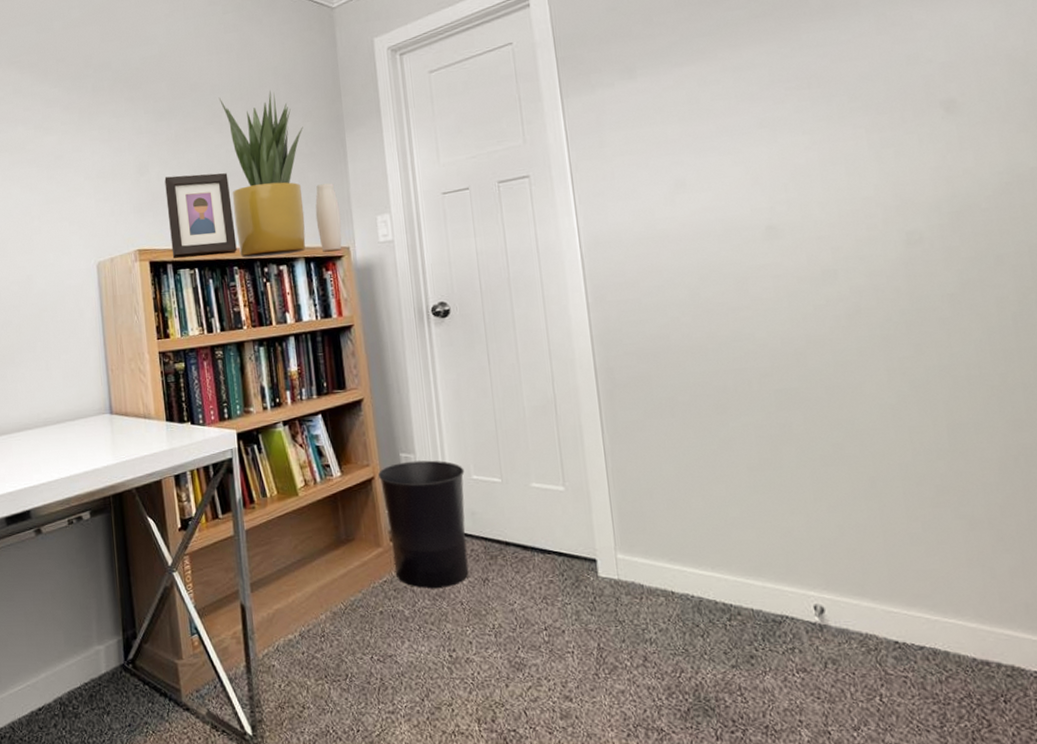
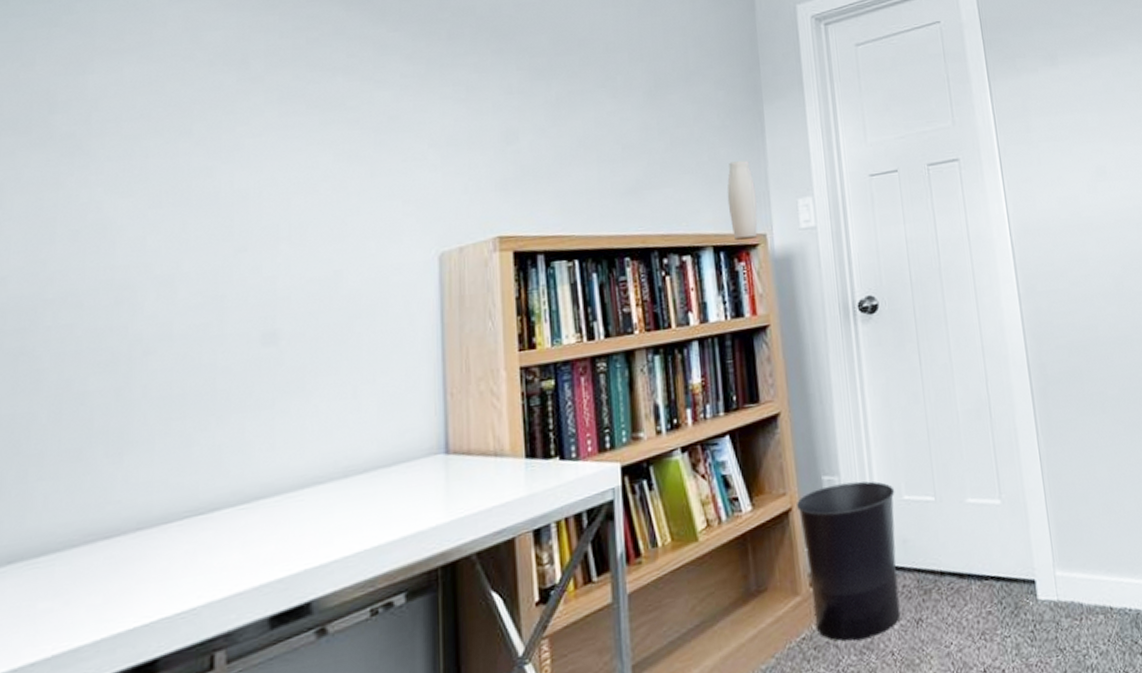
picture frame: present [164,173,237,259] -> none [539,144,630,248]
planter: present [218,90,306,258] -> none [613,52,715,247]

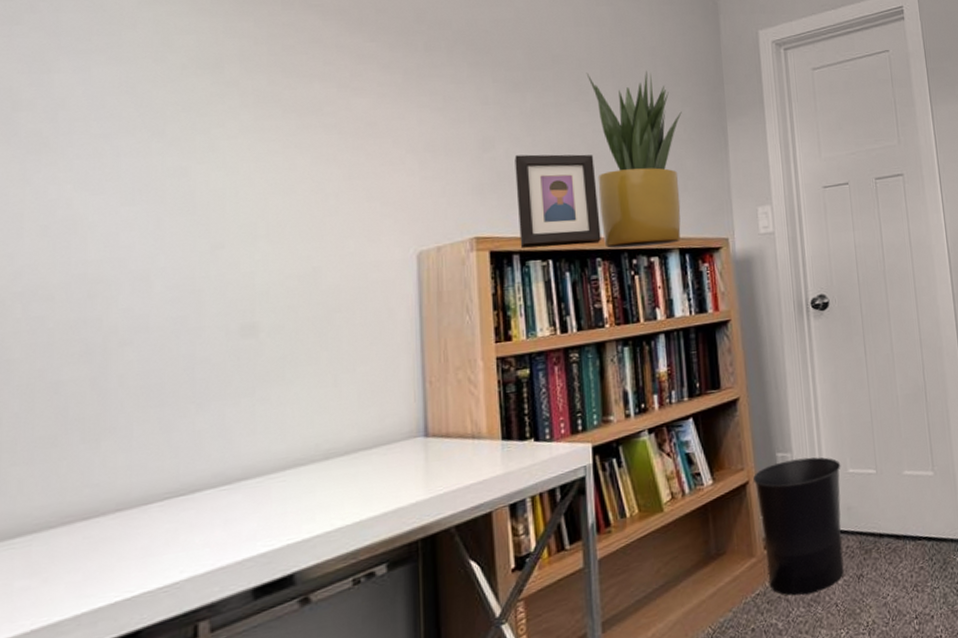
picture frame: none [539,144,630,248] -> present [515,154,601,248]
planter: none [613,52,715,247] -> present [586,70,682,249]
vase: present [727,160,758,240] -> none [692,171,721,243]

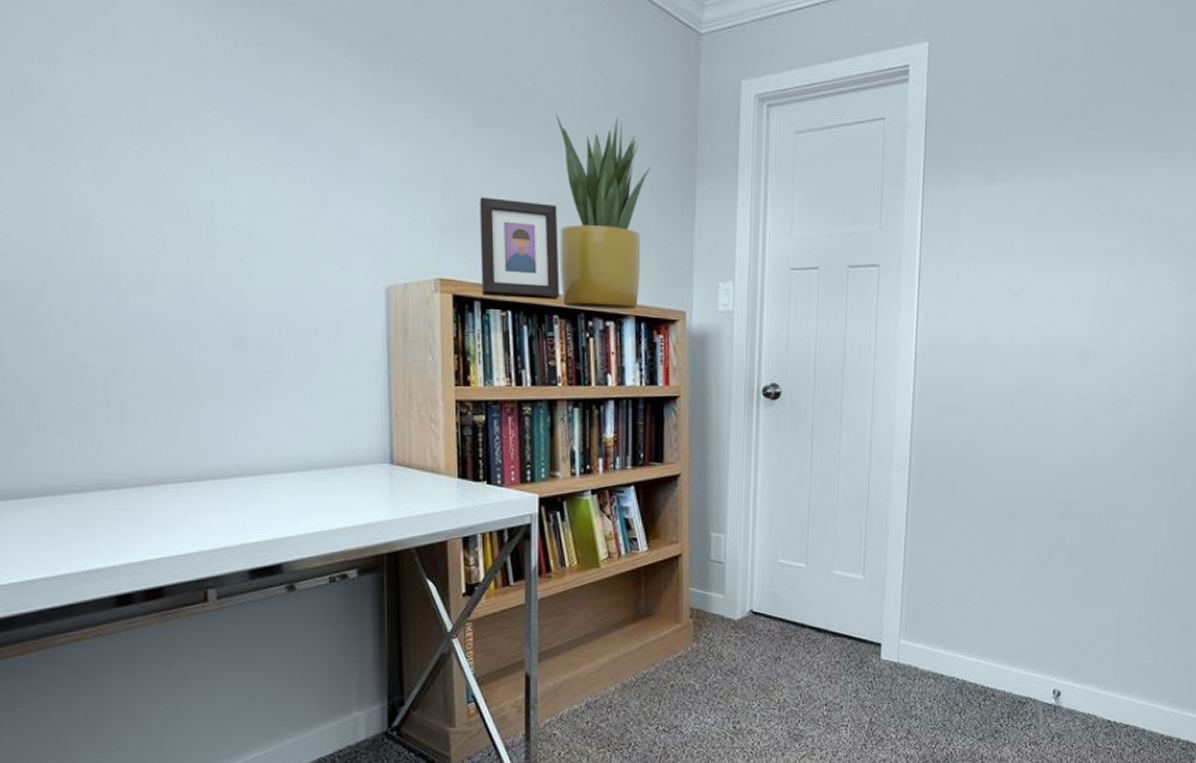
waste bin: present [753,457,844,595] -> none [687,541,773,664]

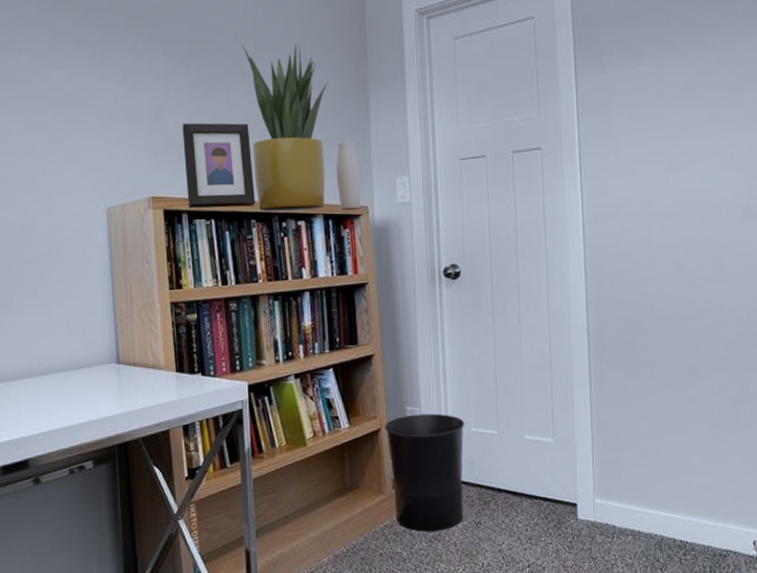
vase: none [653,237,681,314] -> present [336,142,362,210]
waste bin: none [687,541,773,664] -> present [385,413,465,532]

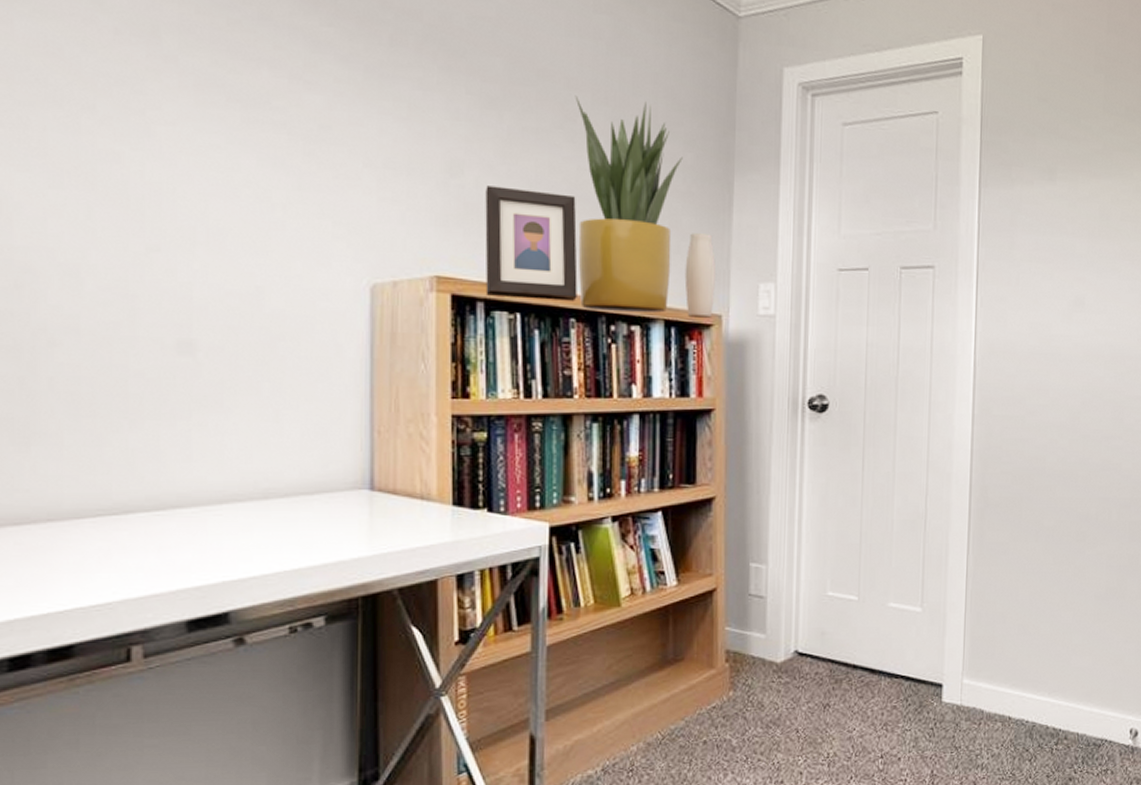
waste bin: present [385,413,465,532] -> none [722,572,820,715]

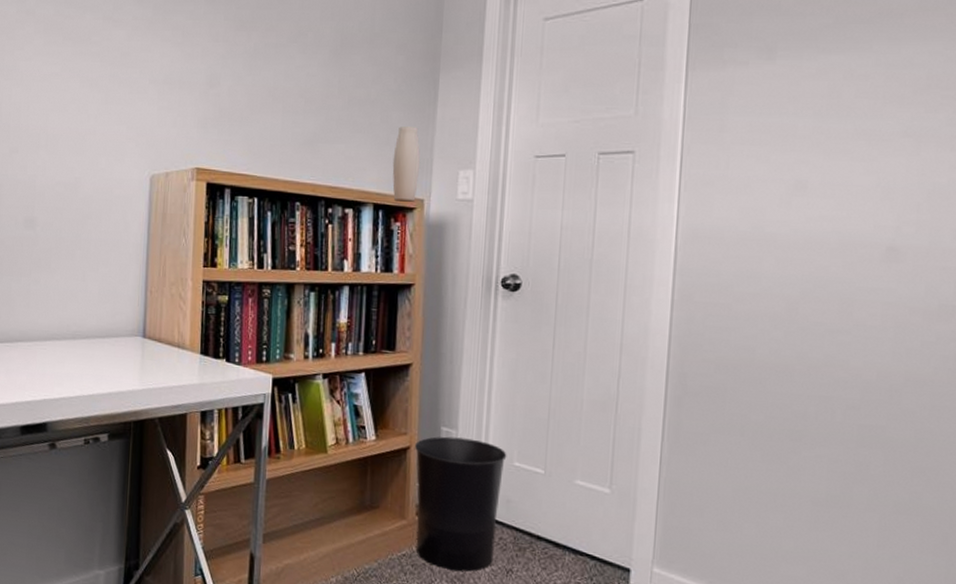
picture frame: present [485,186,578,301] -> none [232,93,305,188]
planter: present [575,95,683,314] -> none [304,13,395,198]
waste bin: none [722,572,820,715] -> present [415,436,507,572]

